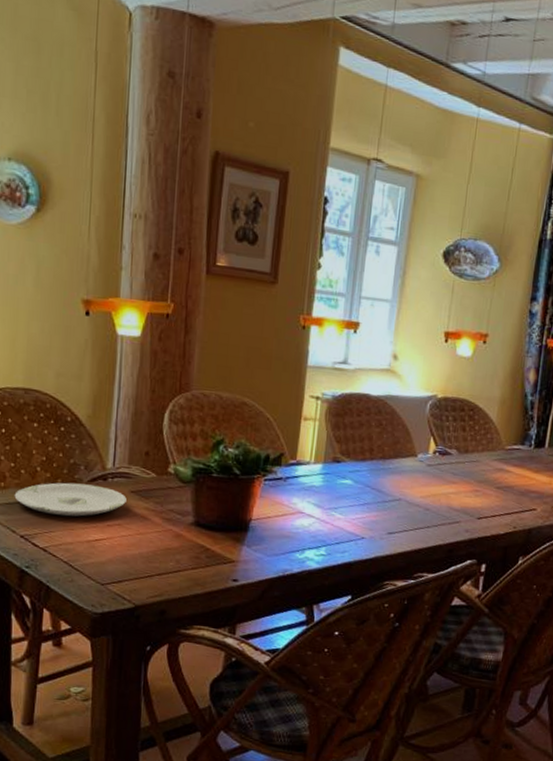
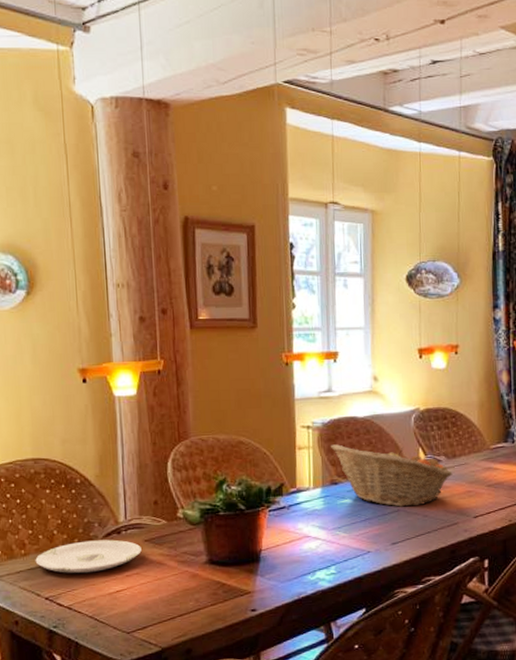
fruit basket: none [337,420,462,498] -> present [330,444,453,507]

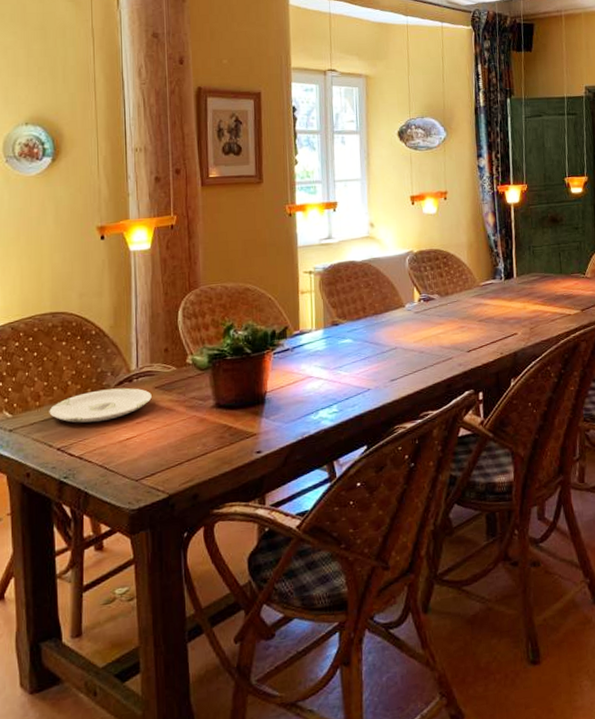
fruit basket: present [330,444,453,507] -> none [331,287,446,345]

